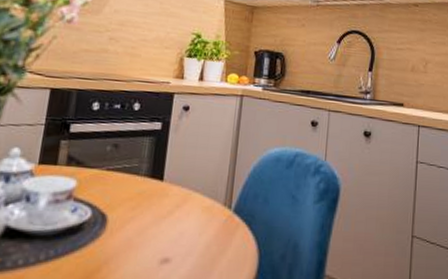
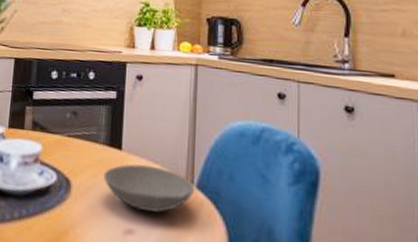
bowl: none [142,194,233,239] -> present [103,164,195,213]

